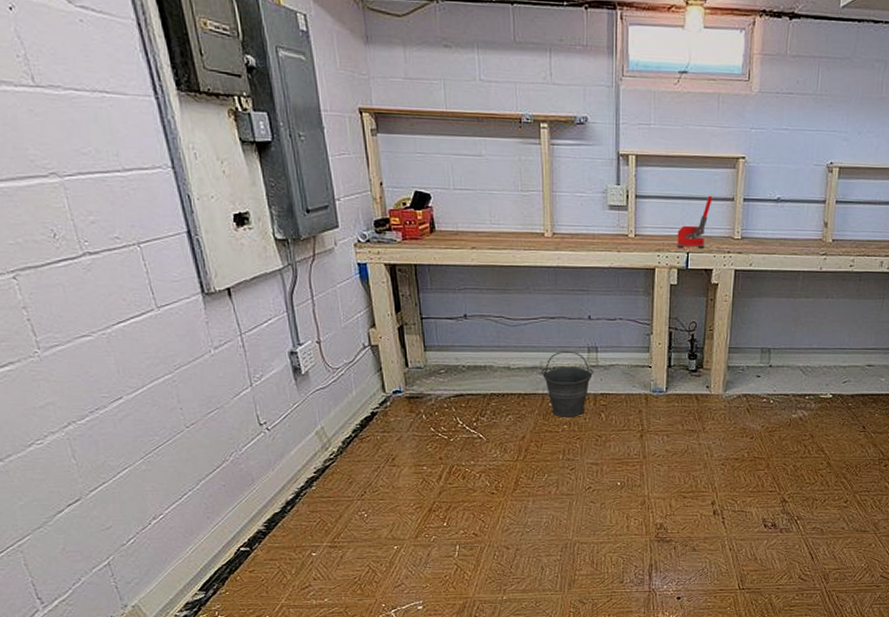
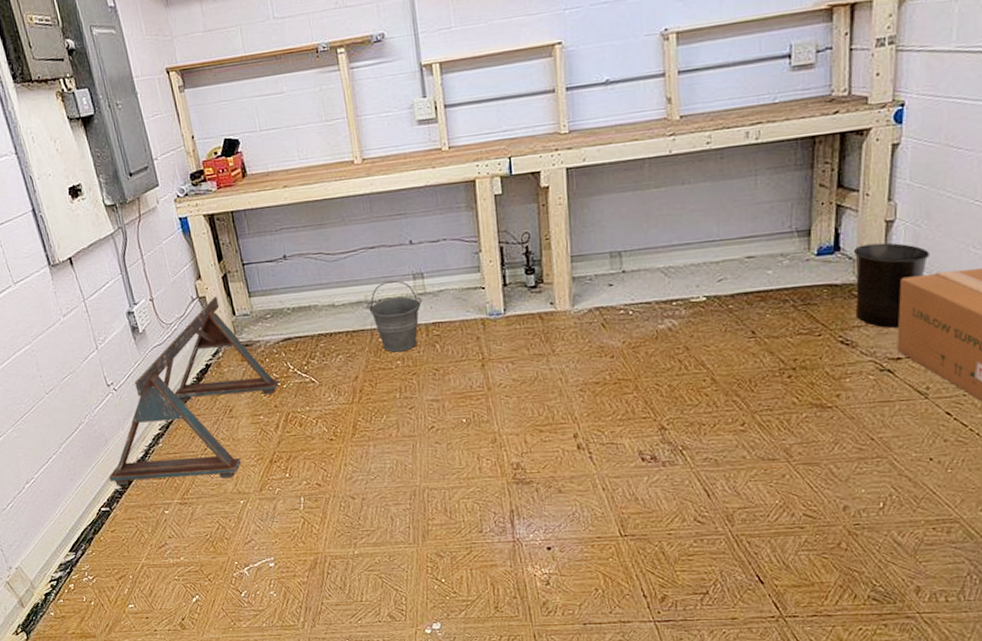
sawhorse: none [252,347,446,526] -> present [109,297,279,486]
clamp: present [677,195,713,249] -> none [495,90,530,155]

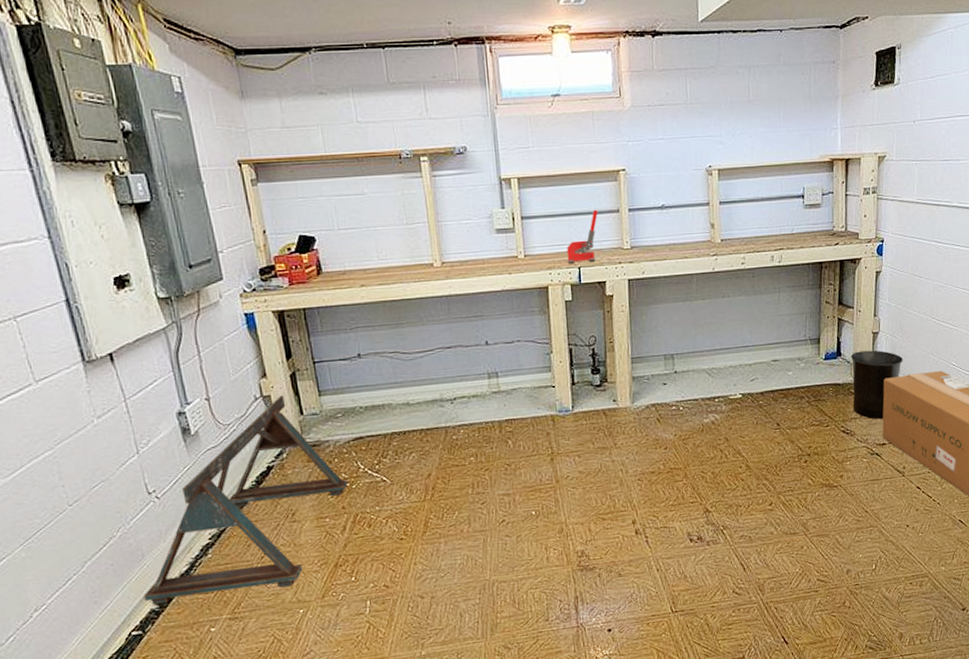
bucket: present [367,280,423,353] -> none [442,379,497,449]
clamp: none [495,90,530,155] -> present [566,209,598,265]

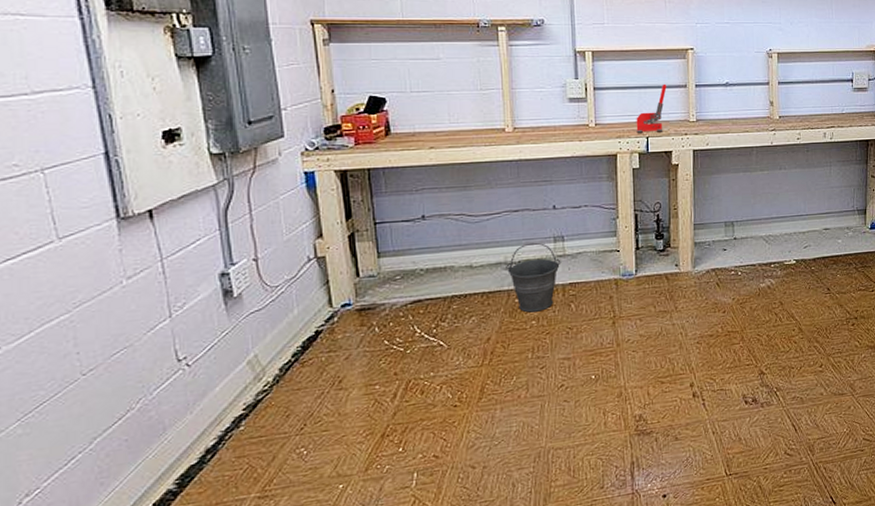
sawhorse: present [144,396,348,605] -> none [161,257,402,485]
bucket: none [442,379,497,449] -> present [506,242,561,313]

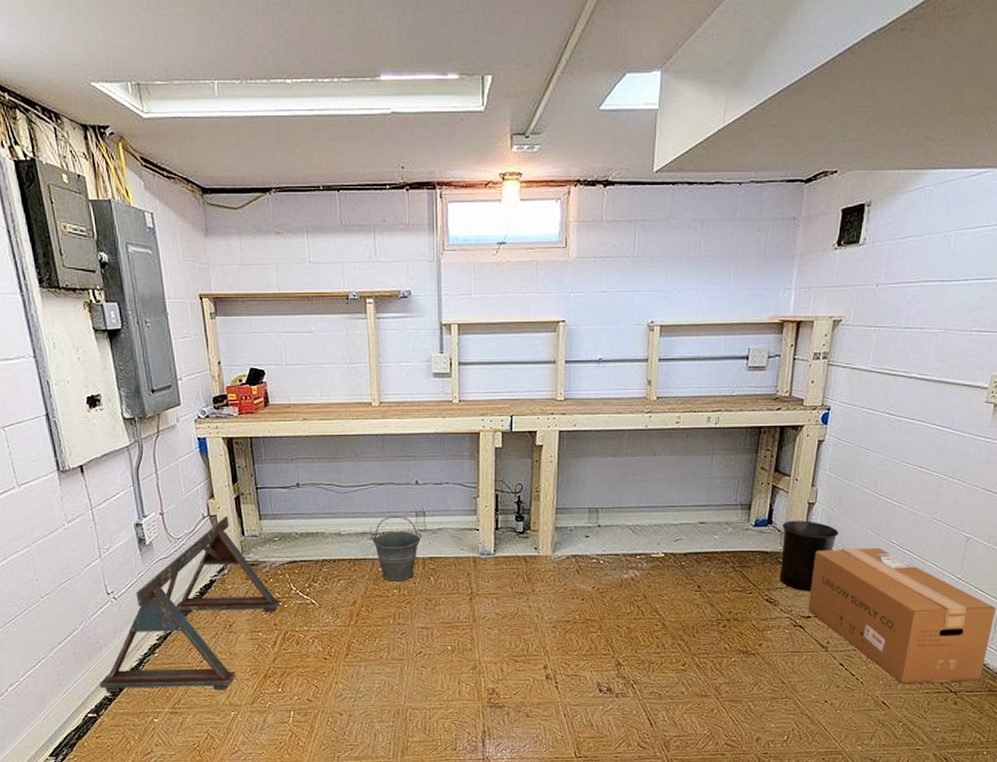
sawhorse: none [161,257,402,485] -> present [100,516,280,693]
clamp: present [636,83,667,134] -> none [500,359,534,412]

